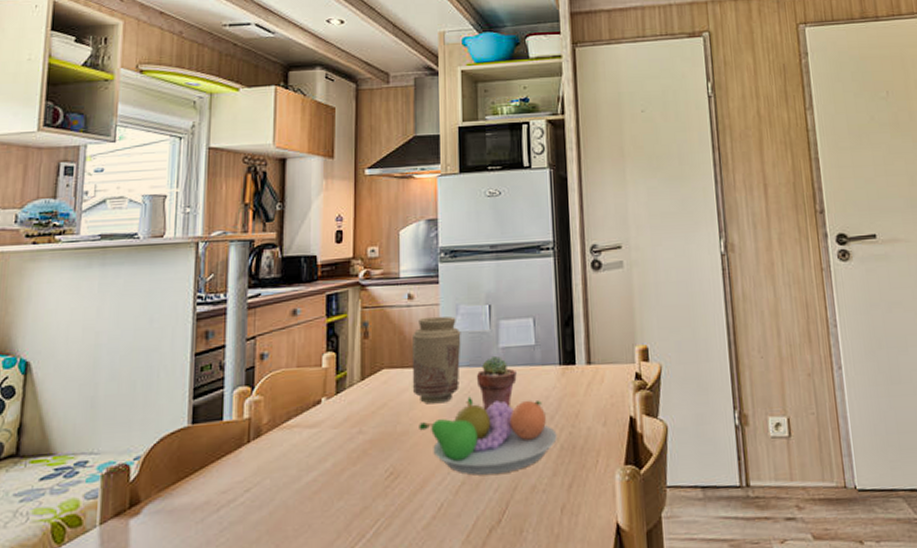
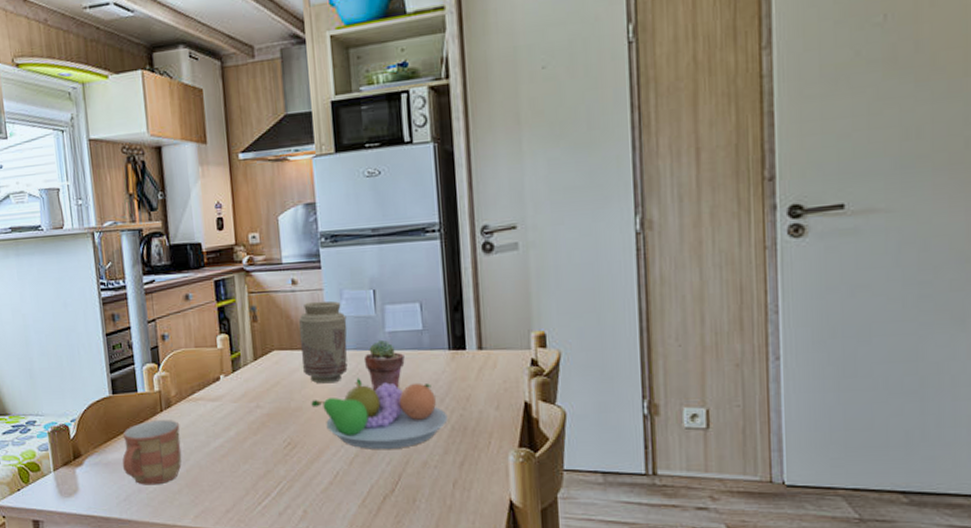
mug: none [190,452,269,535] -> present [122,420,182,485]

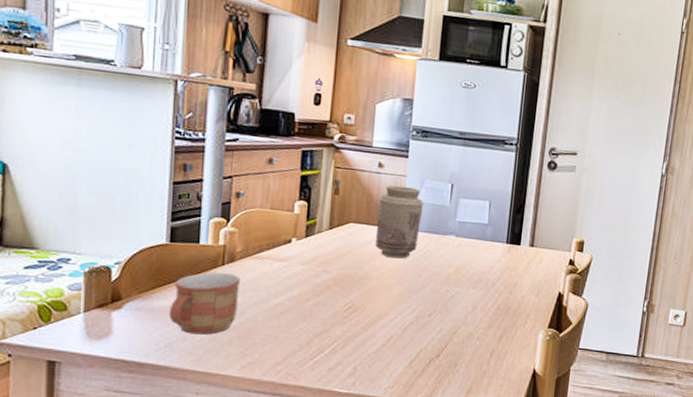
fruit bowl: present [311,378,448,450] -> none [377,257,496,321]
potted succulent: present [364,340,405,392] -> none [432,228,469,271]

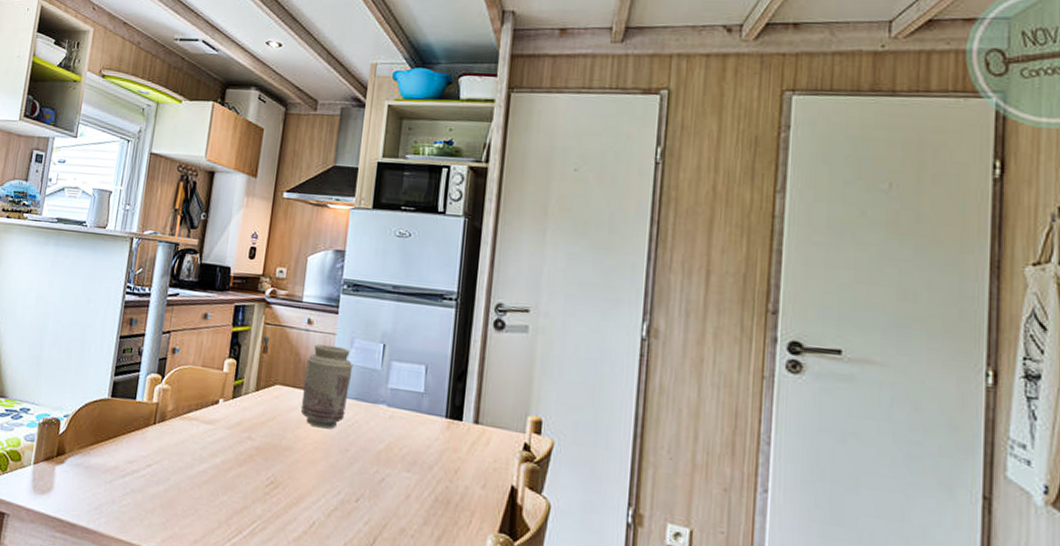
mug: present [168,272,241,335] -> none [102,431,169,499]

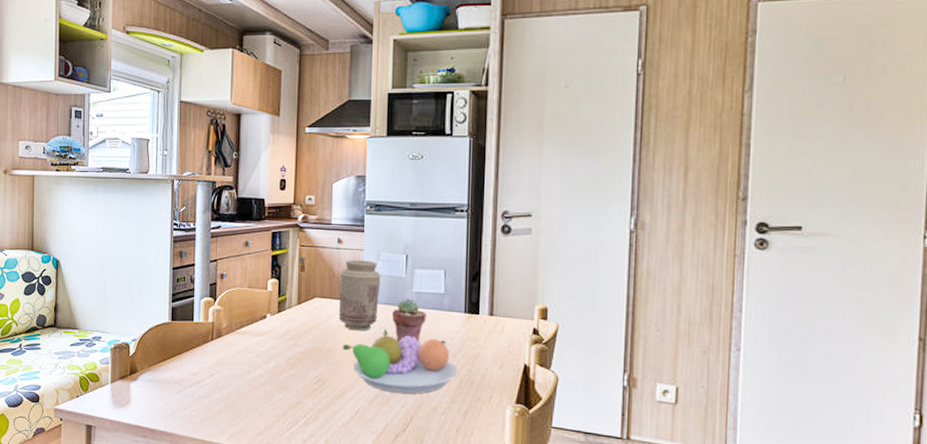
fruit bowl: none [302,428,433,510] -> present [342,329,458,394]
potted succulent: none [361,395,402,448] -> present [391,299,426,343]

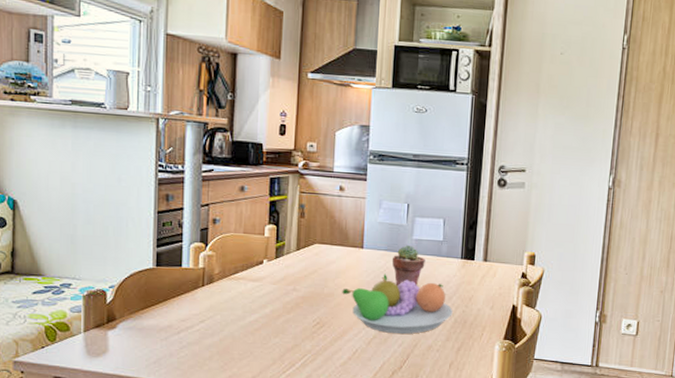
vase: present [338,259,381,331] -> none [338,207,382,276]

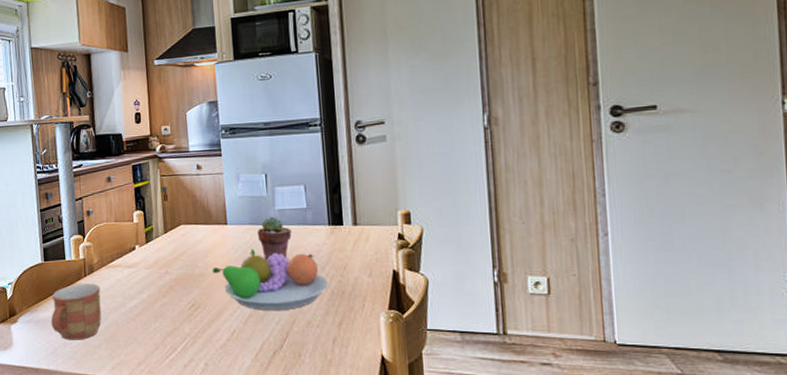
mug: none [156,293,219,351] -> present [50,284,102,340]

